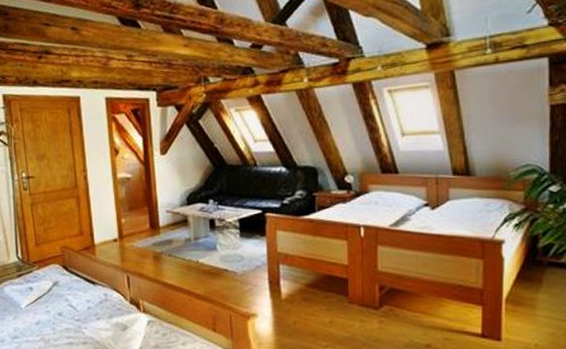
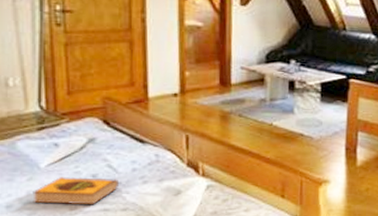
hardback book: none [18,315,79,340] -> present [32,177,119,205]

